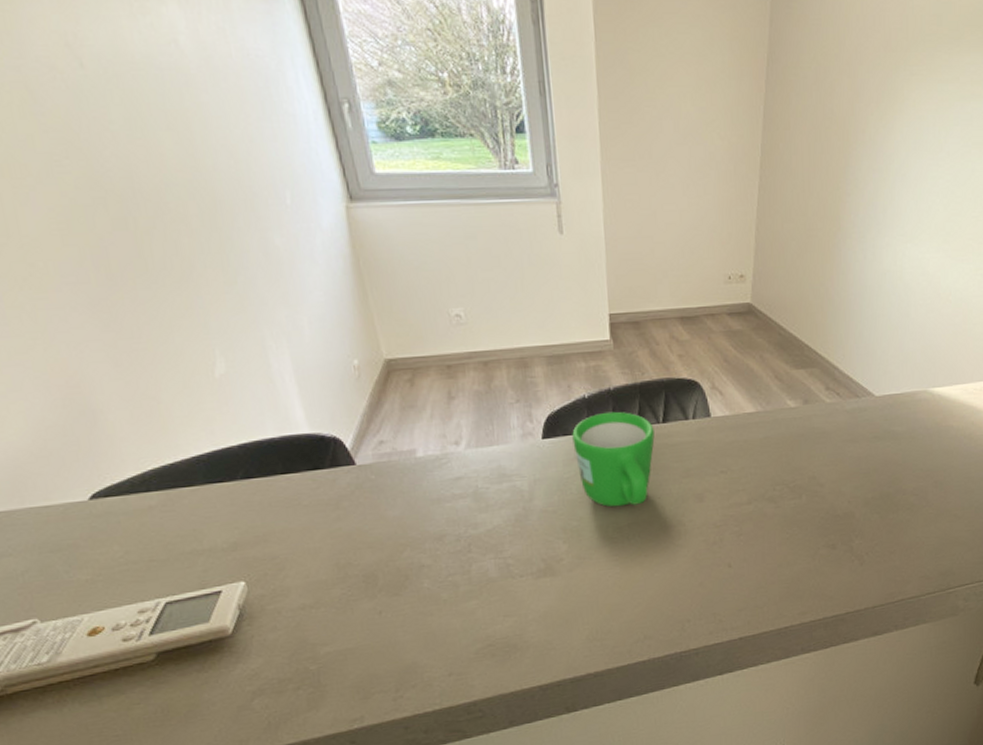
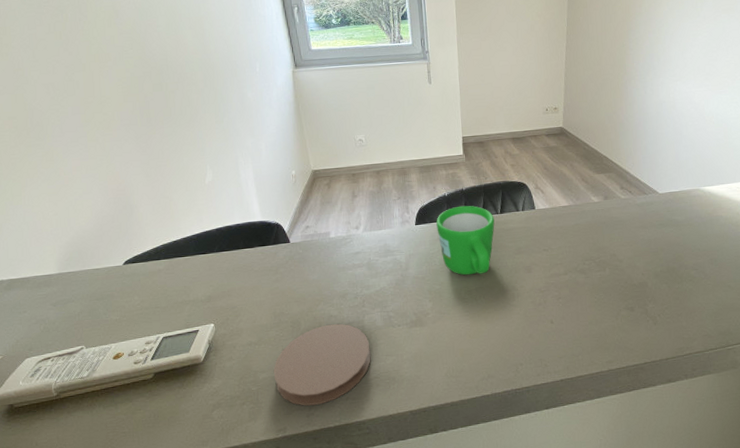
coaster: none [340,575,483,687] -> present [273,323,371,406]

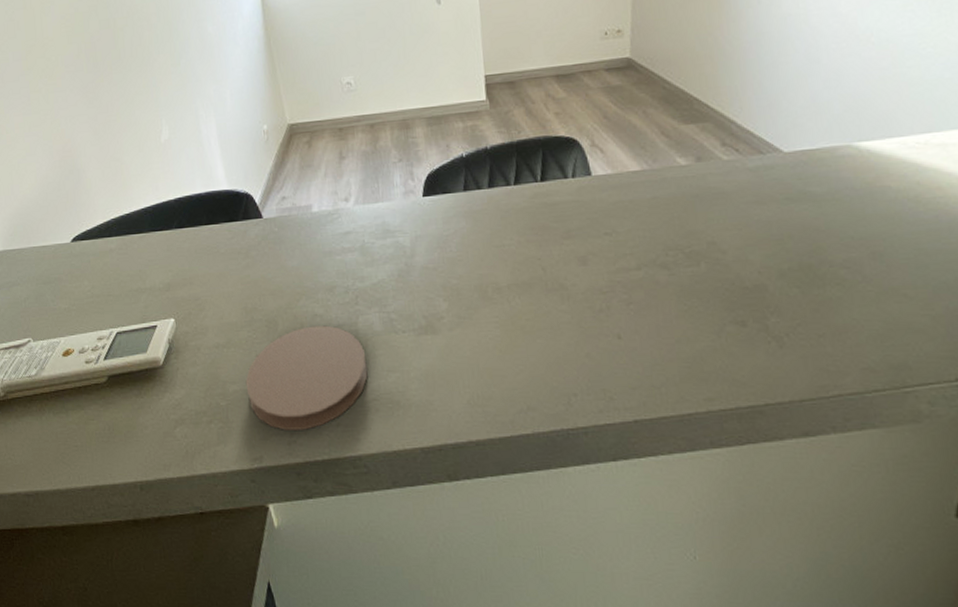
mug: present [436,205,495,276] -> none [451,170,533,267]

